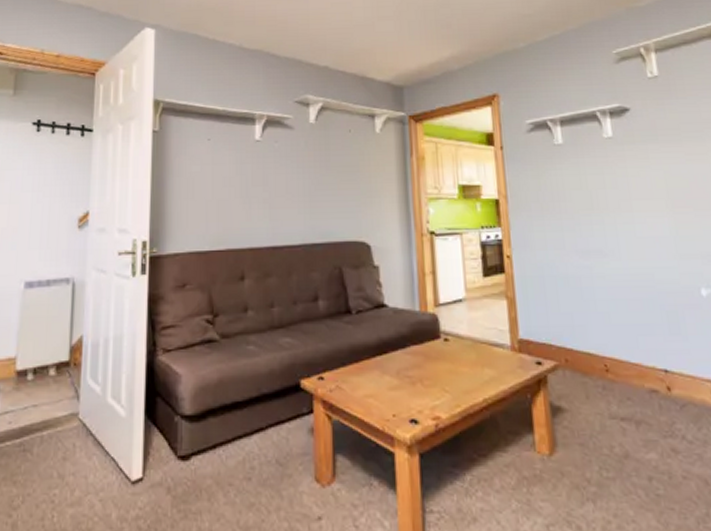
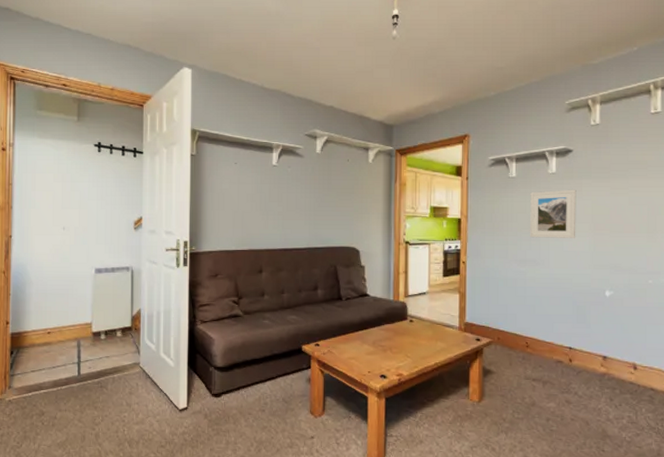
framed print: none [584,157,651,221] -> present [530,189,577,238]

